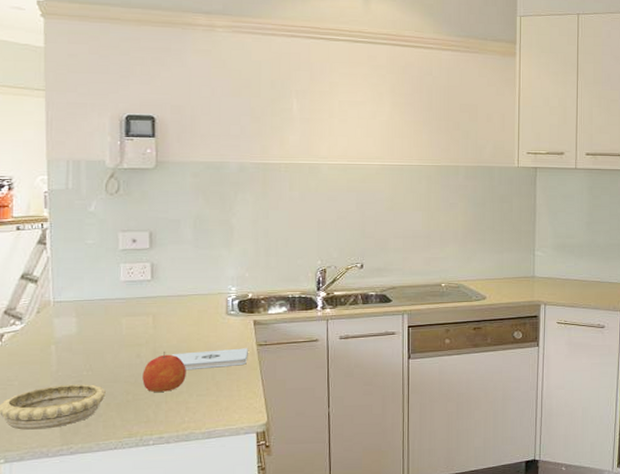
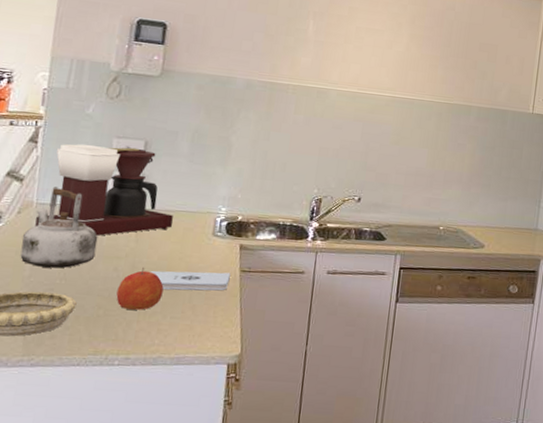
kettle: none [44,284,117,361] -> present [20,187,98,269]
coffee maker: none [55,239,186,326] -> present [35,144,173,236]

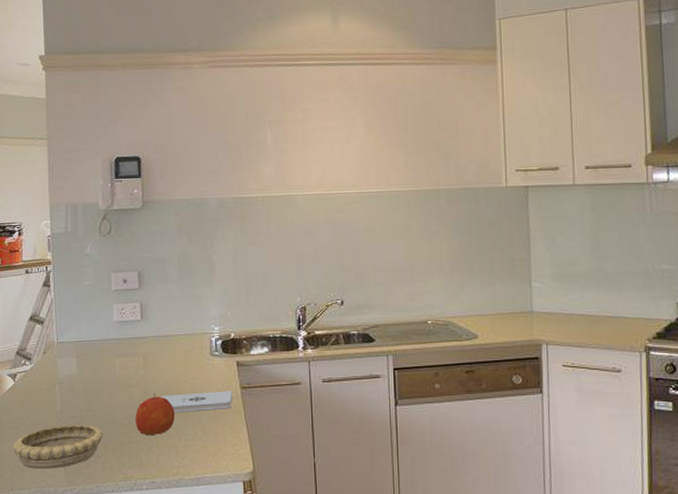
kettle: present [20,187,98,269] -> none [50,325,112,401]
coffee maker: present [35,144,173,236] -> none [59,279,173,367]

